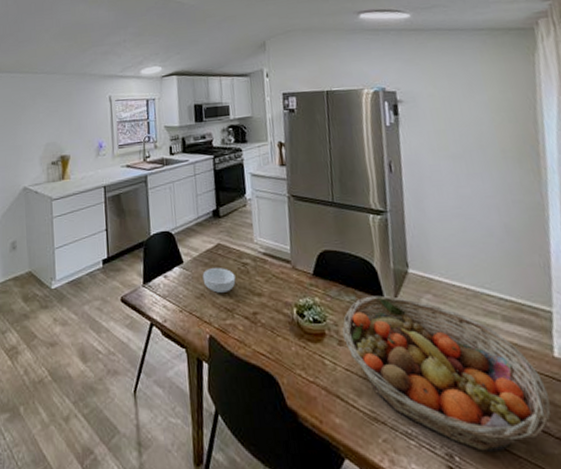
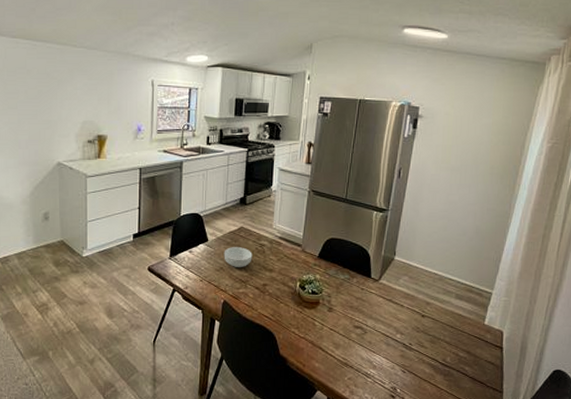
fruit basket: present [342,295,551,451] -> none [333,275,473,386]

